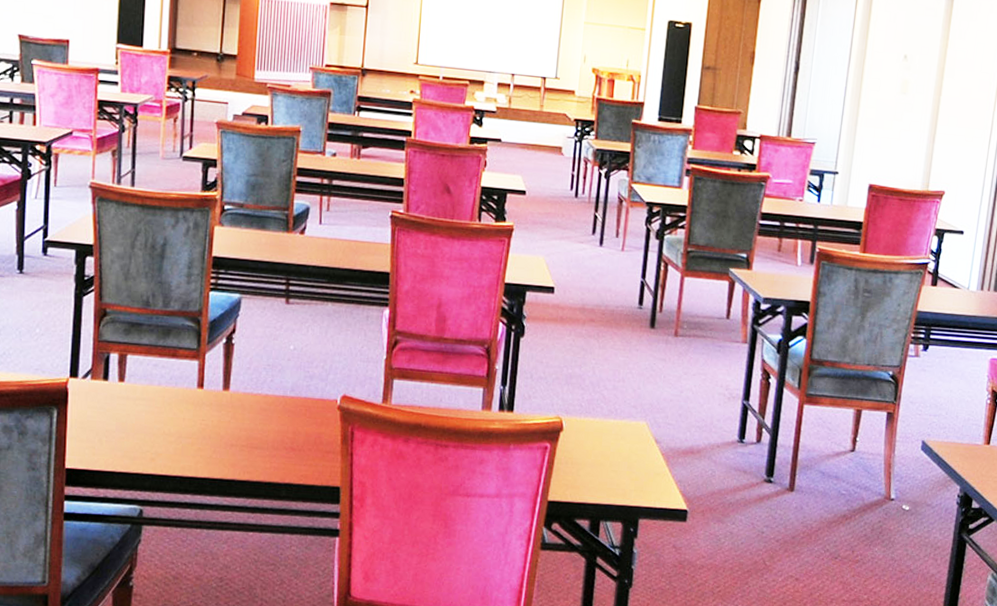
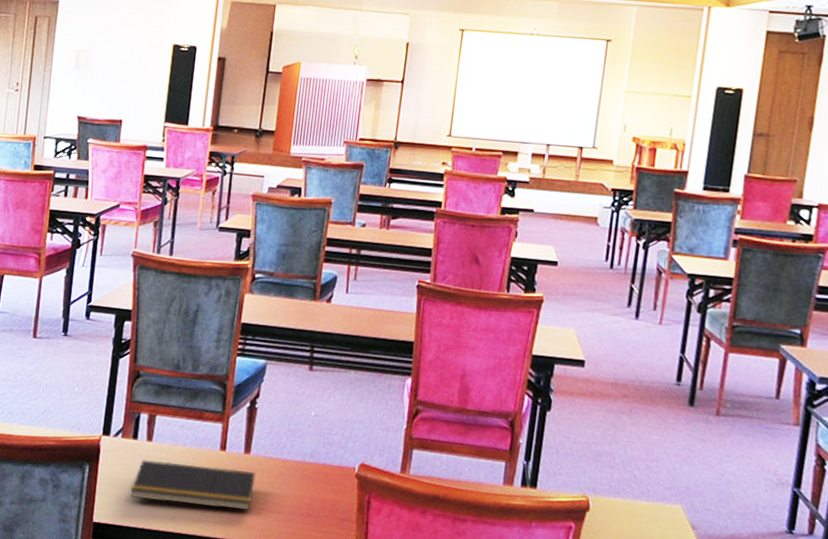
notepad: none [104,401,236,448] -> present [130,459,256,511]

